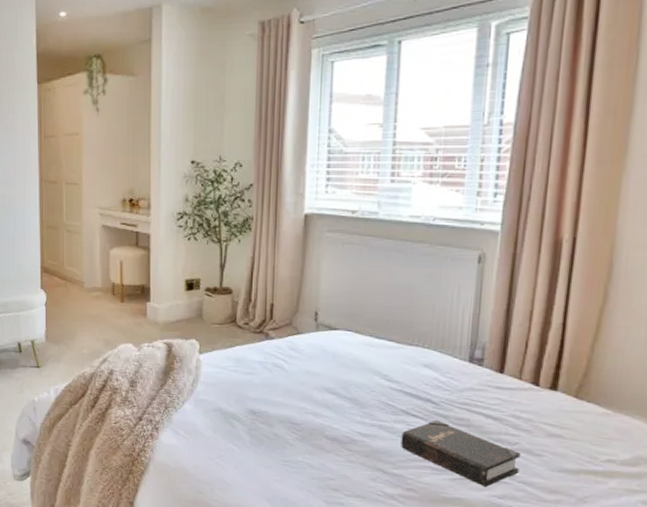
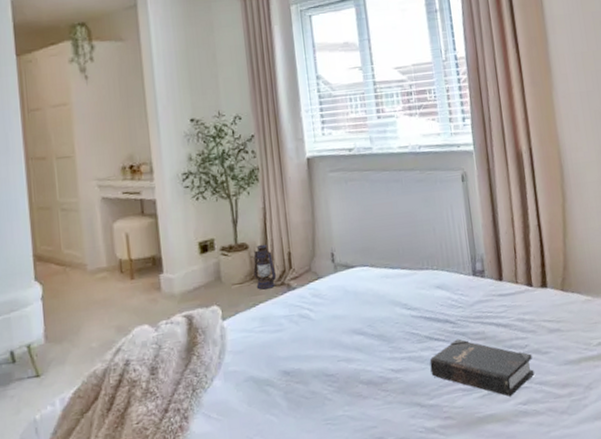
lantern: none [234,291,260,334] -> present [253,244,279,290]

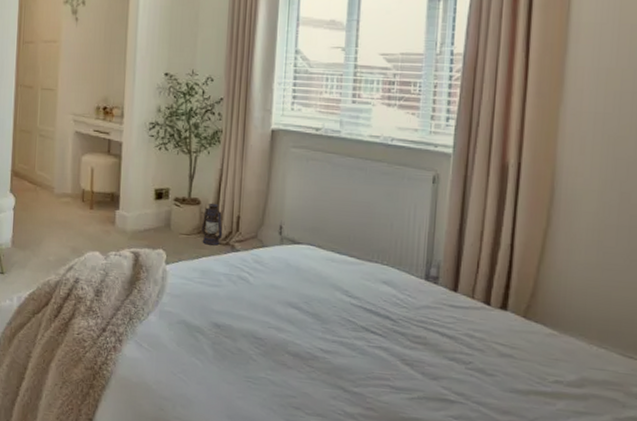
hardback book: present [429,338,535,396] -> none [361,337,475,407]

